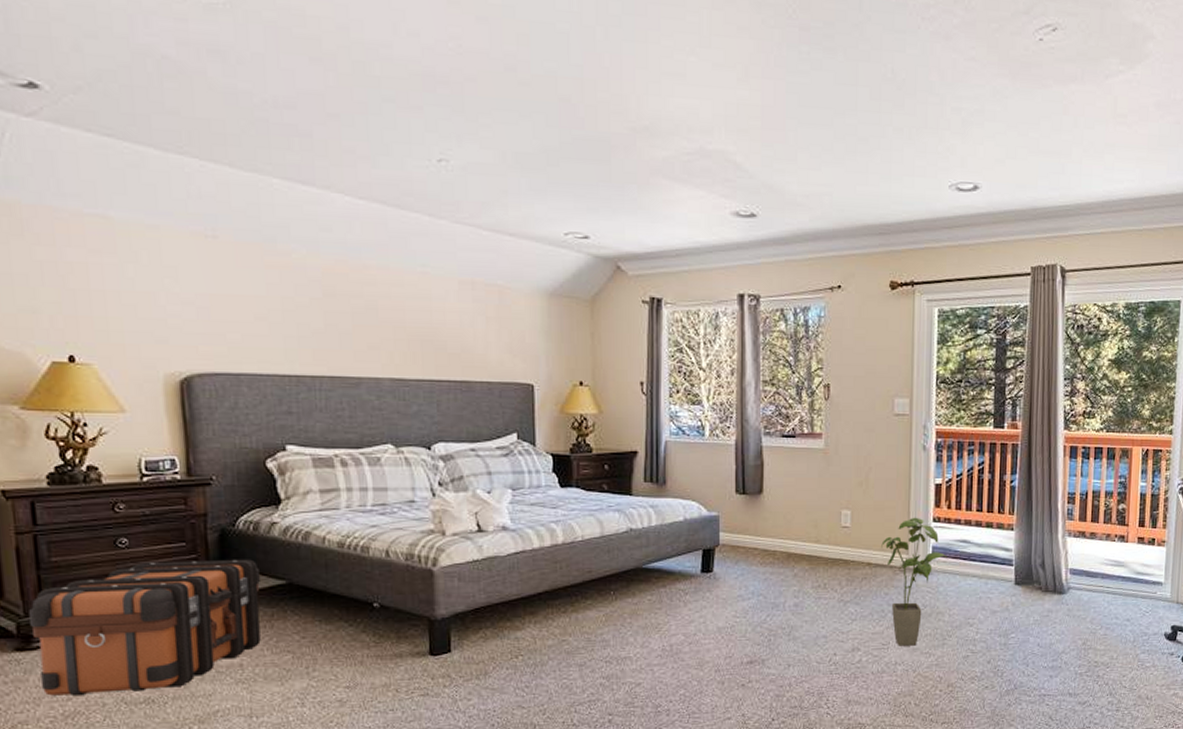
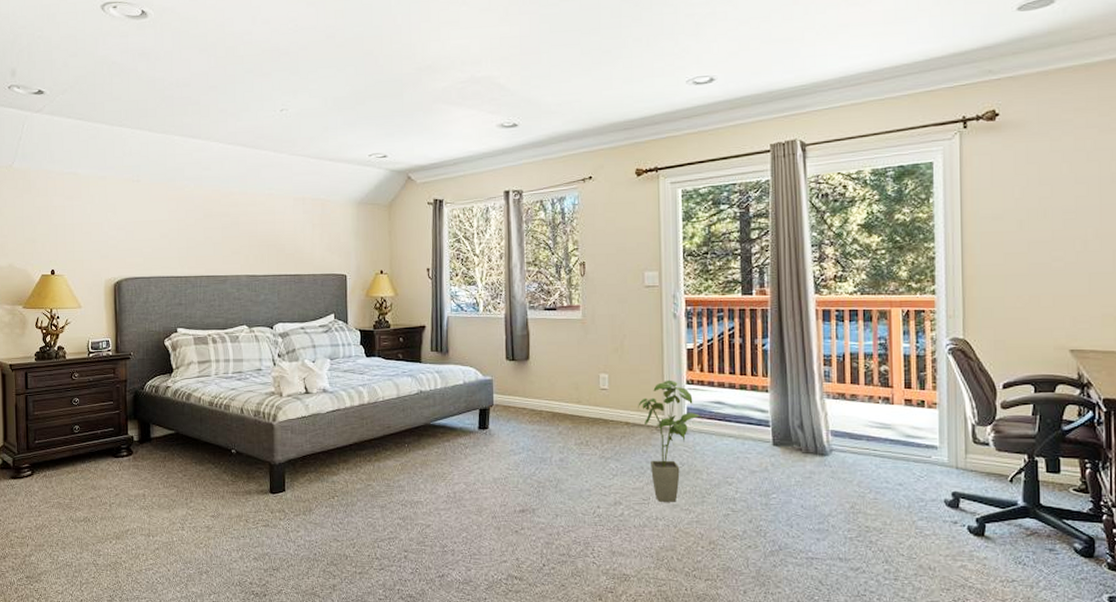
suitcase: present [29,559,261,697] -> none [20,414,158,514]

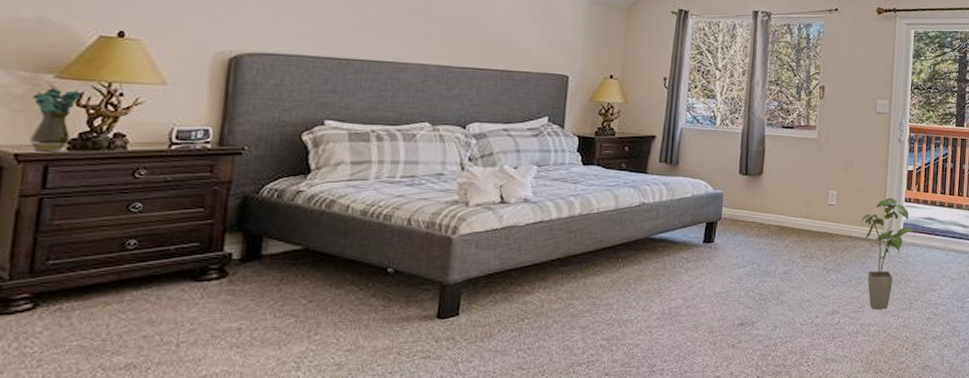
vase: none [13,314,38,362] -> present [29,85,83,152]

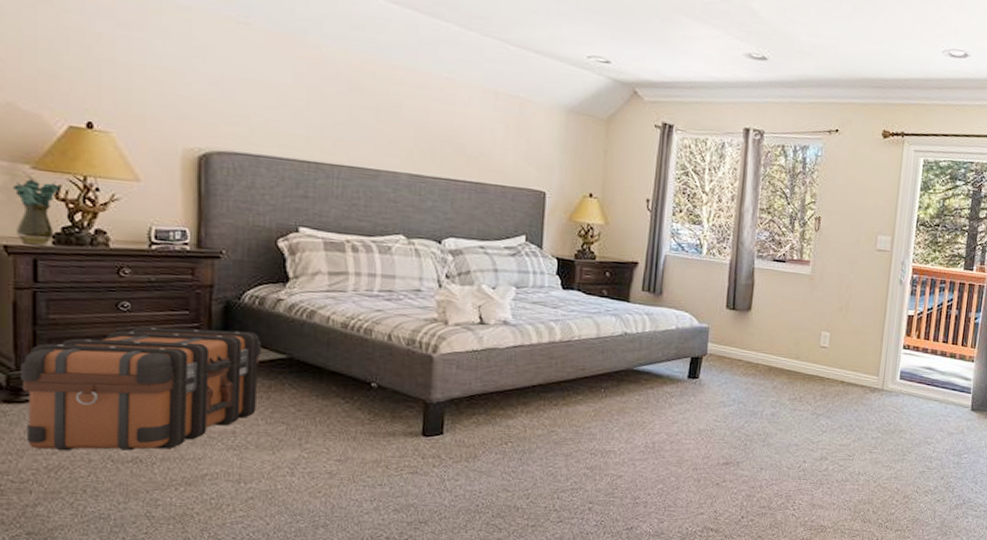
suitcase: none [11,225,276,363] -> present [21,327,261,451]
house plant: present [861,197,916,309] -> none [855,343,913,459]

